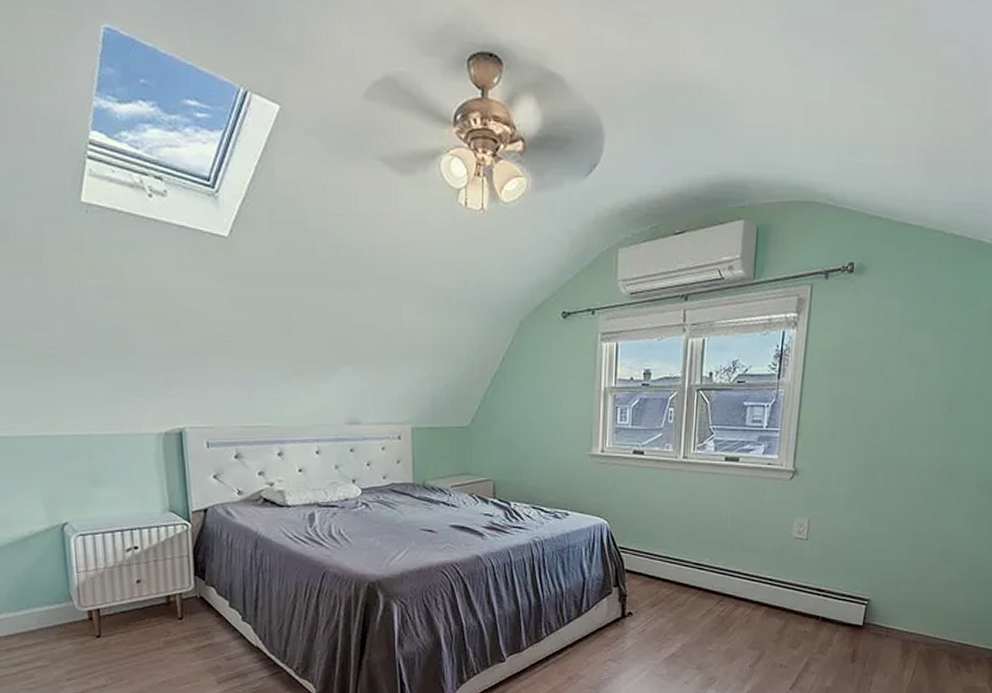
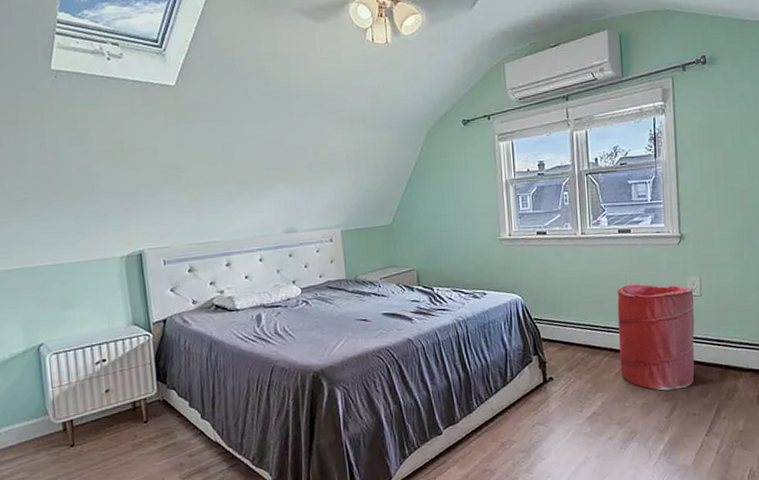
laundry hamper: none [707,519,800,638] -> present [617,284,695,391]

